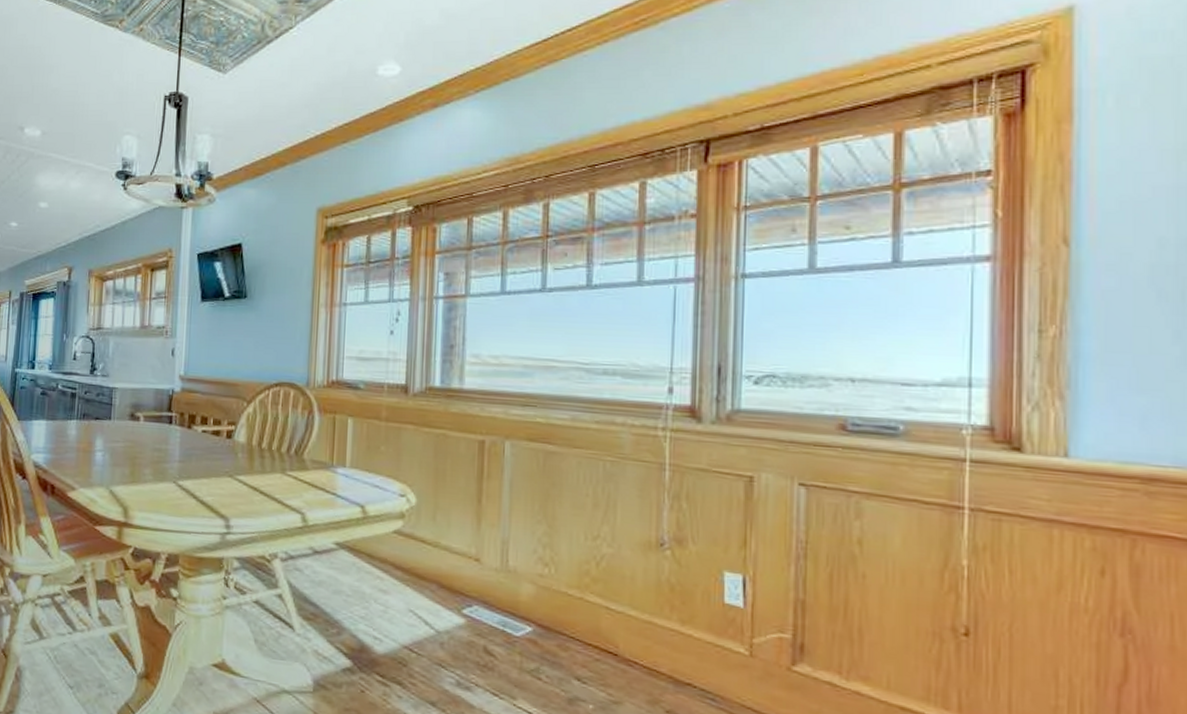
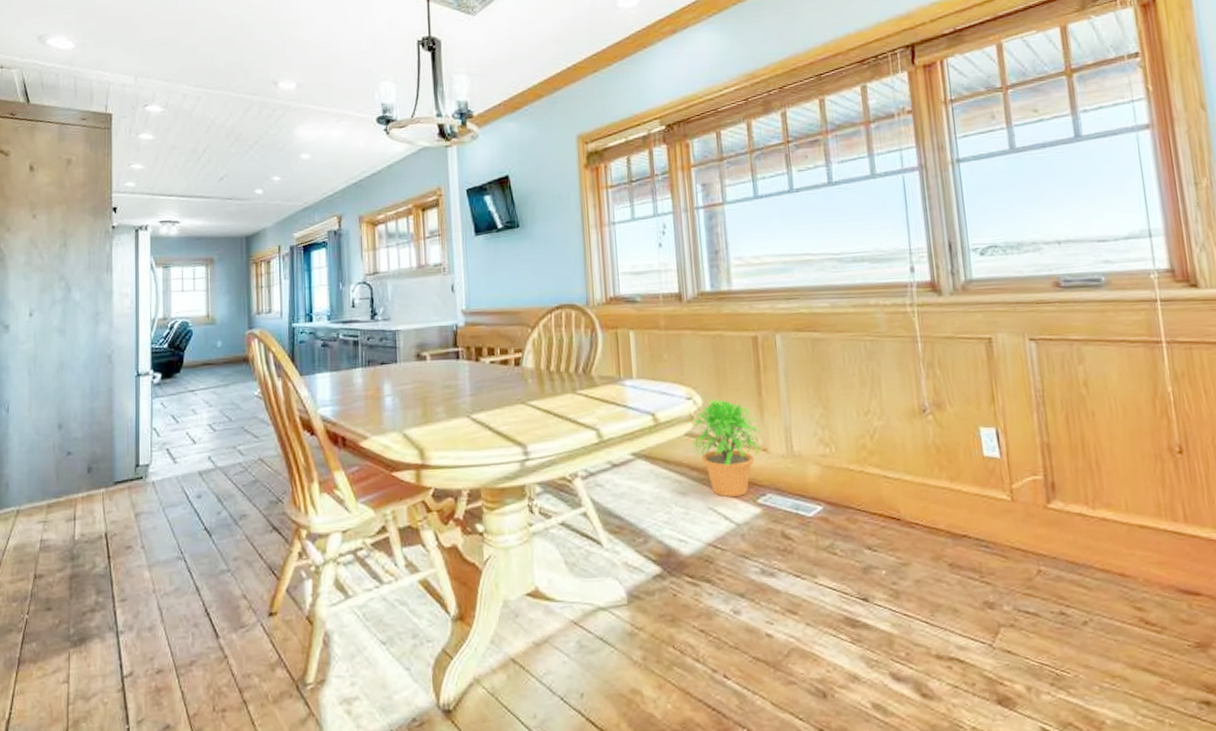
potted plant: none [400,499,476,604] -> present [692,398,761,497]

